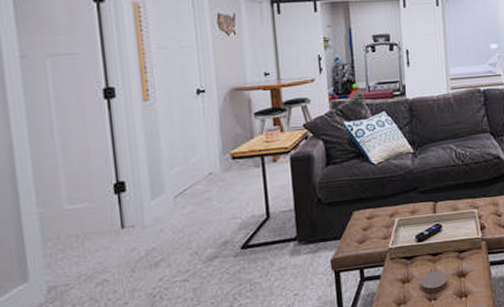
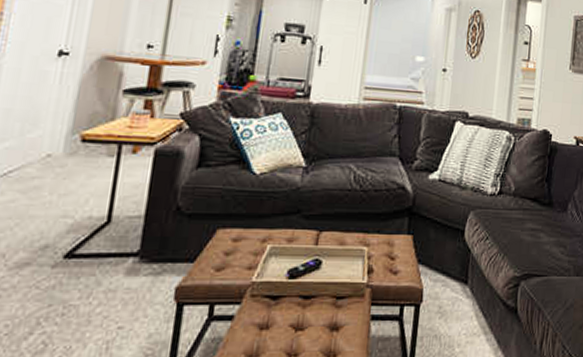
coaster: present [419,271,448,293] -> none [280,319,317,346]

